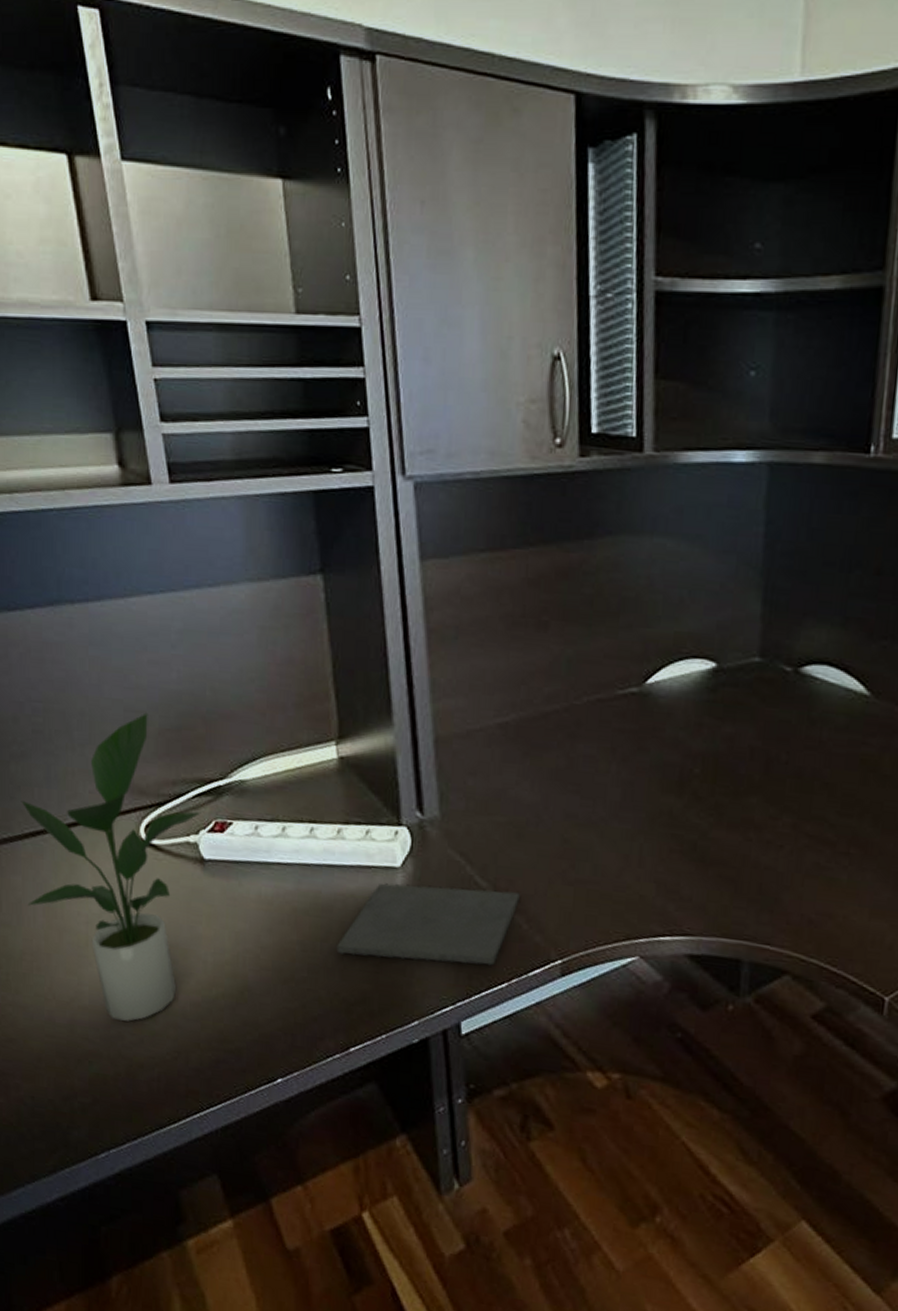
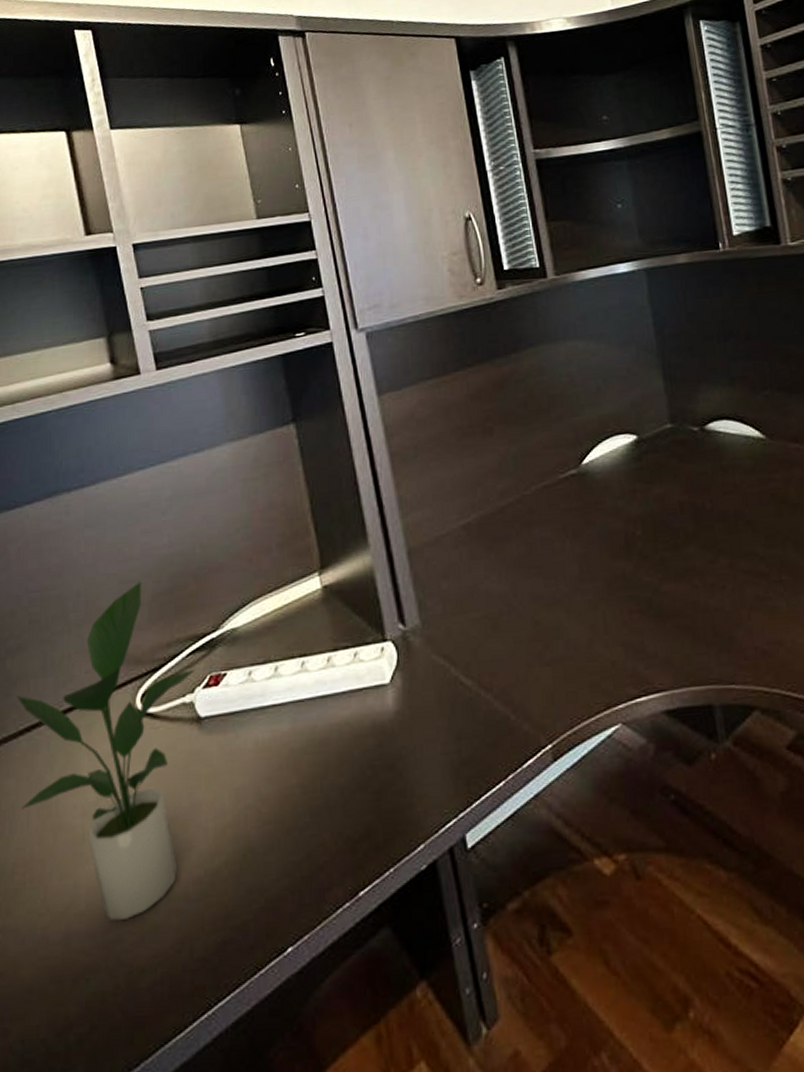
notepad: present [336,883,520,966] -> none [336,683,504,788]

